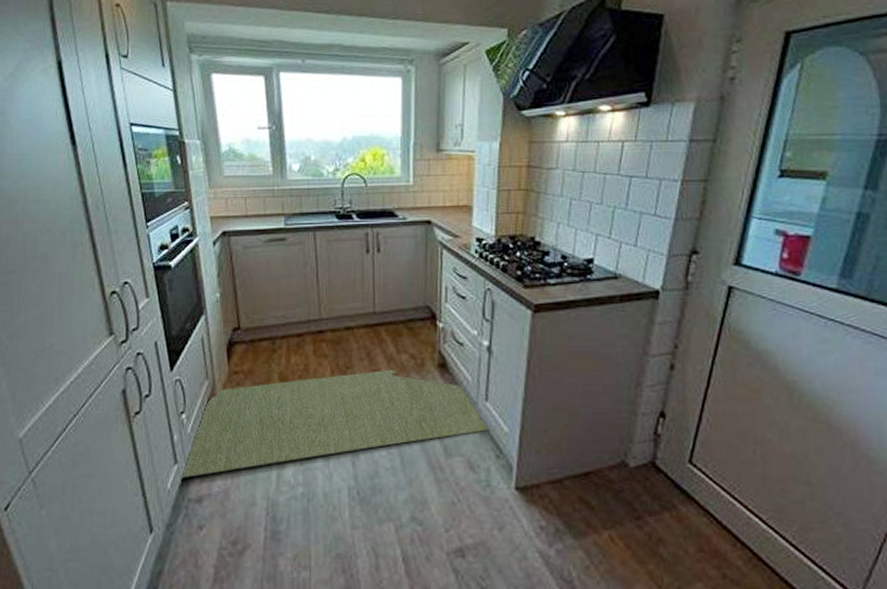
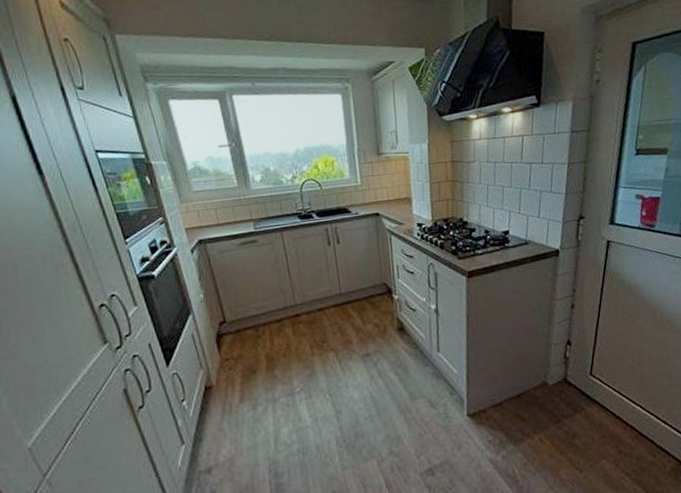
rug: present [180,369,492,479] -> none [189,337,445,456]

